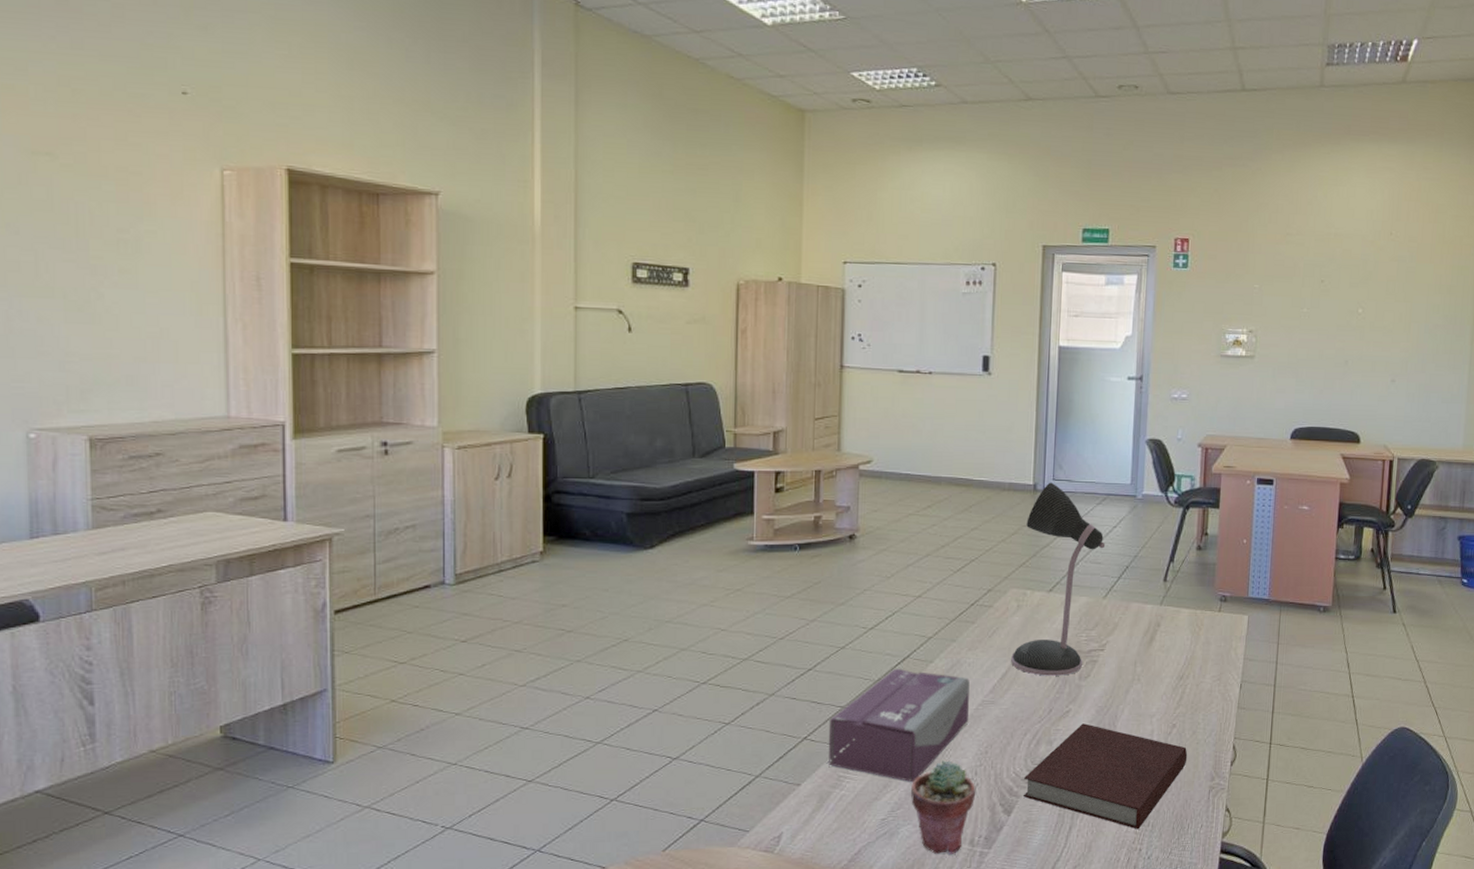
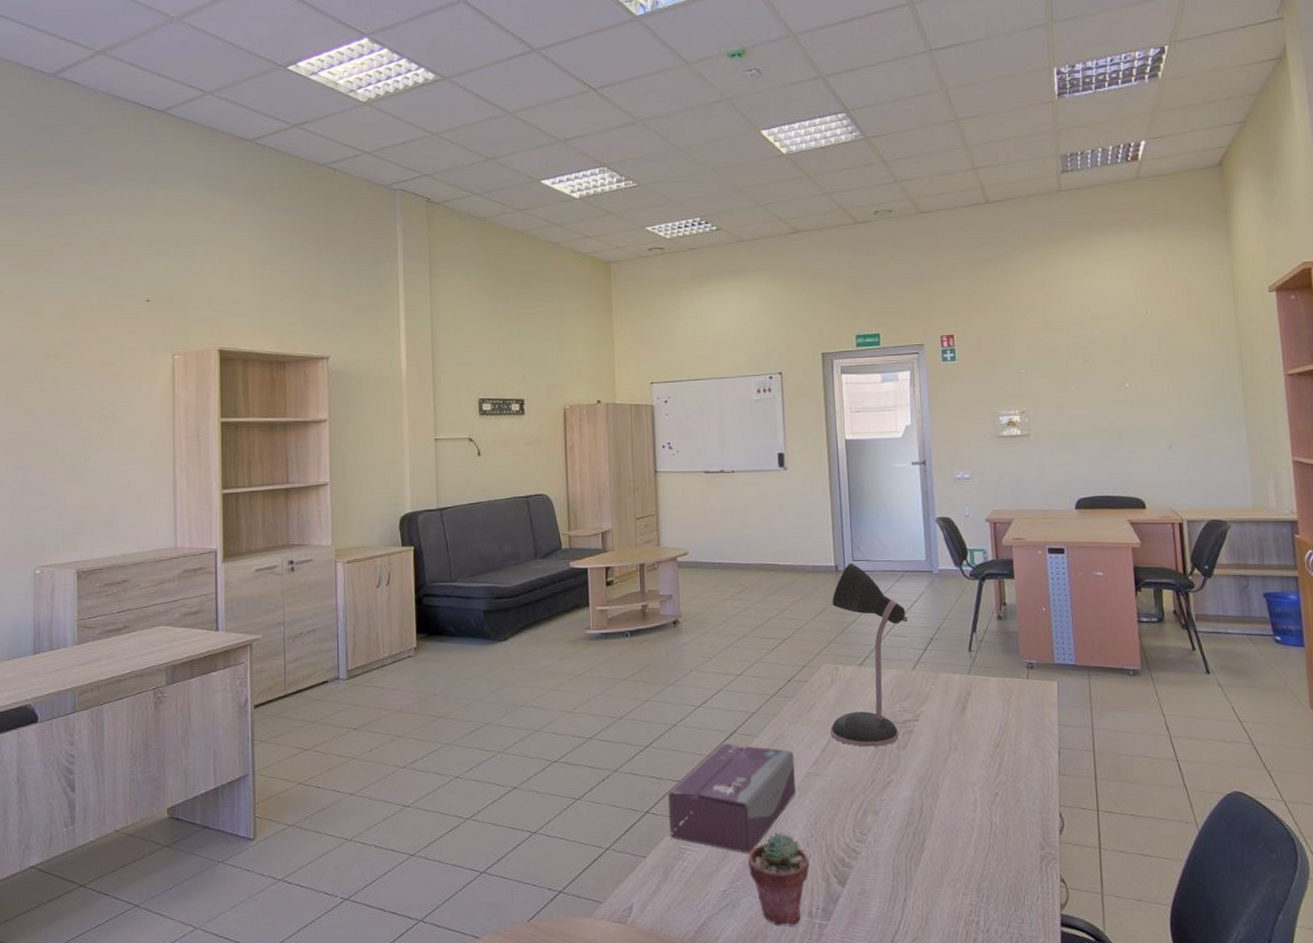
notebook: present [1022,723,1188,829] -> none [854,793,1014,901]

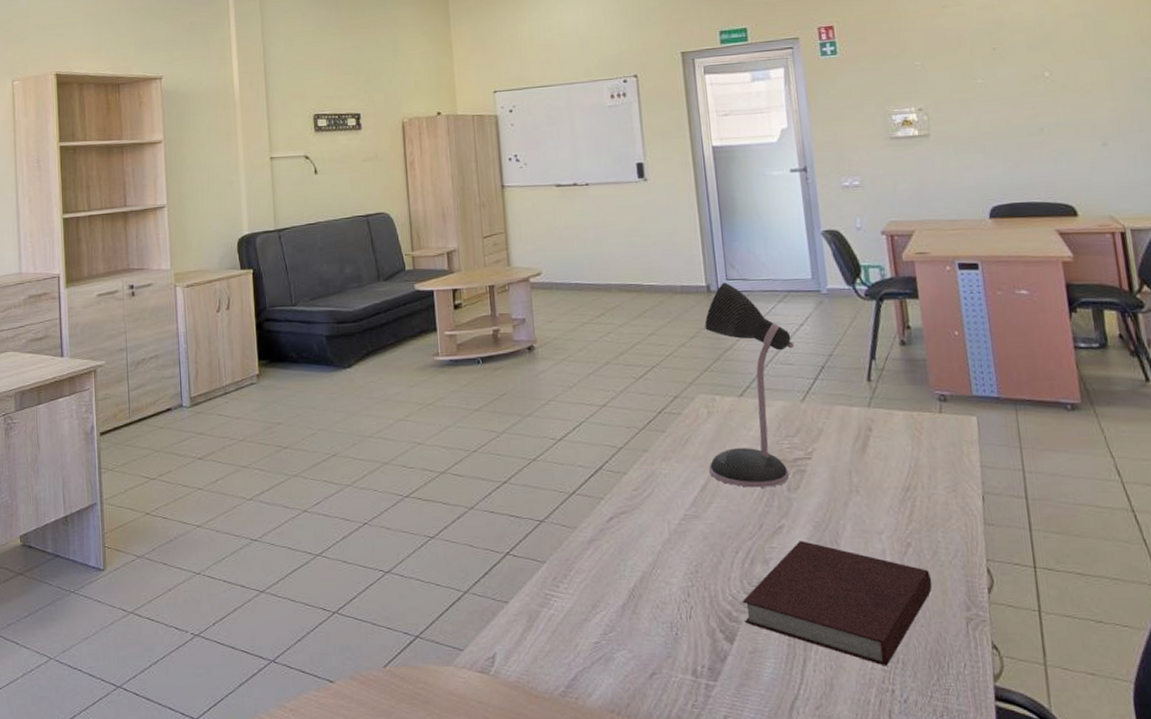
tissue box: present [667,743,797,854] -> none [529,480,674,603]
potted succulent: present [748,832,810,926] -> none [621,580,692,685]
notebook: none [854,793,1014,901] -> present [742,541,933,666]

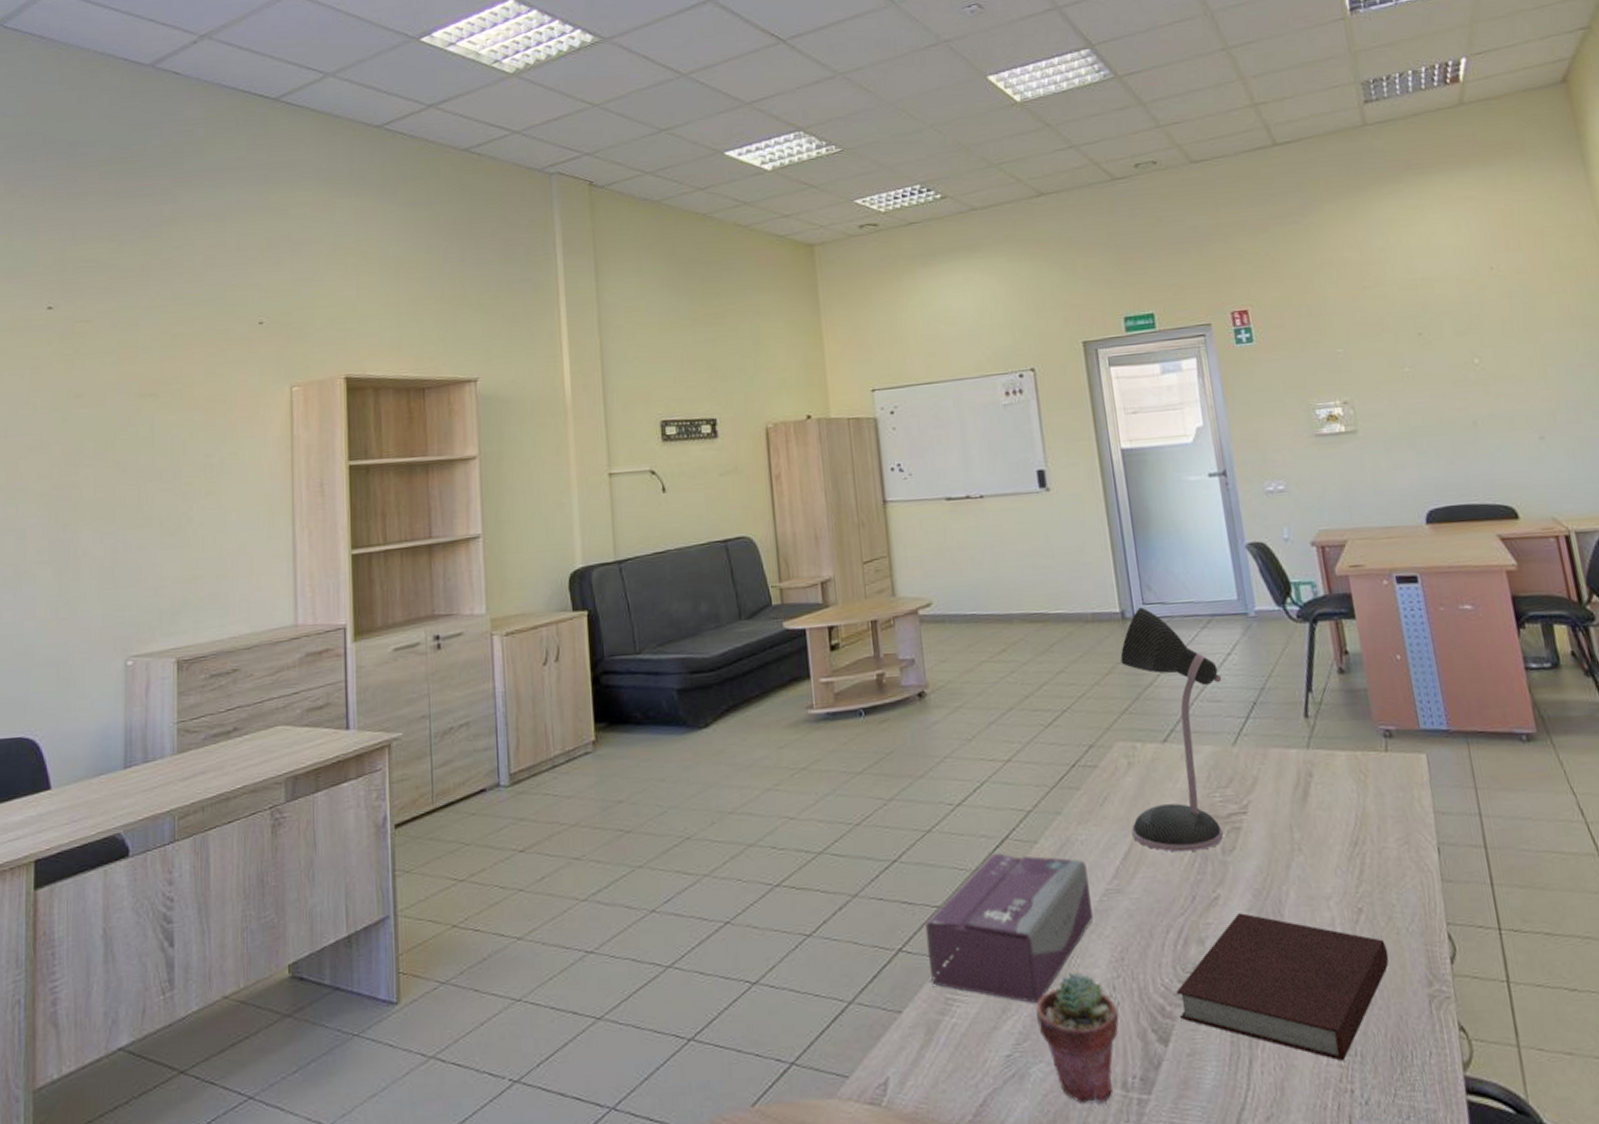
tissue box: none [529,480,674,603] -> present [925,852,1094,1004]
potted succulent: none [621,580,692,685] -> present [1036,972,1119,1104]

